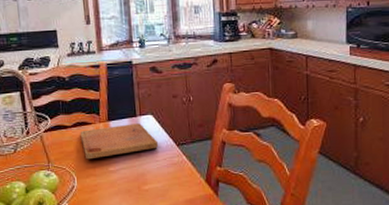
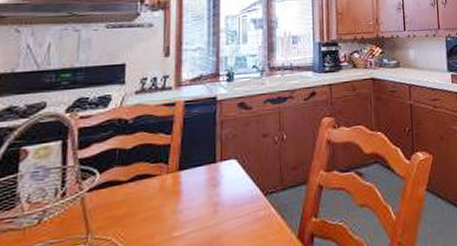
cutting board: present [80,123,158,160] -> none [138,171,240,224]

